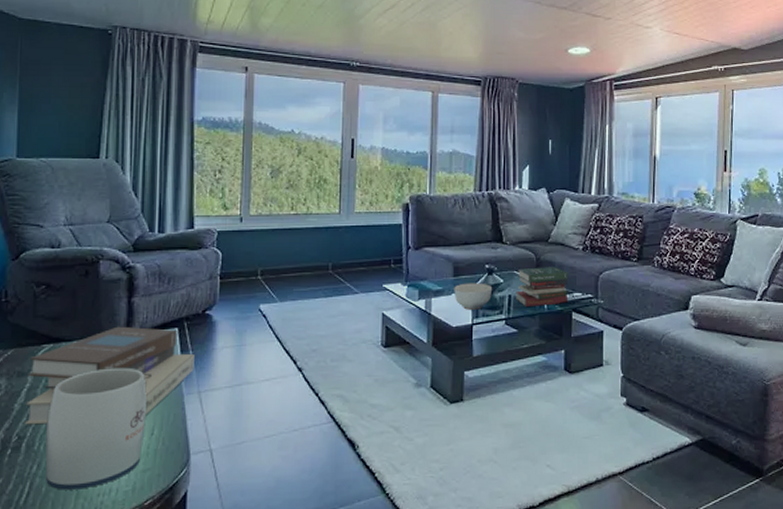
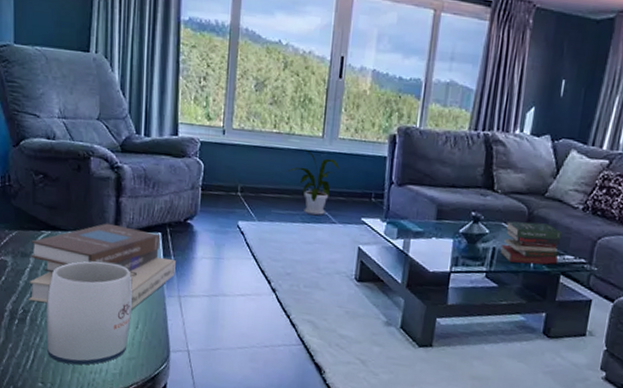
house plant: none [307,226,358,289] -> present [287,148,340,216]
bowl: present [454,283,493,310] -> none [434,228,477,258]

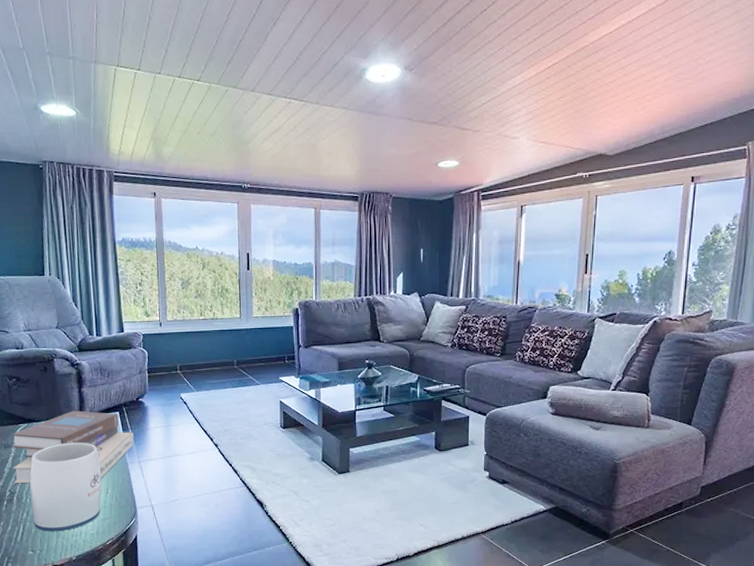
house plant: present [287,148,340,216] -> none [215,328,257,381]
books: present [500,221,563,266] -> none [392,362,438,396]

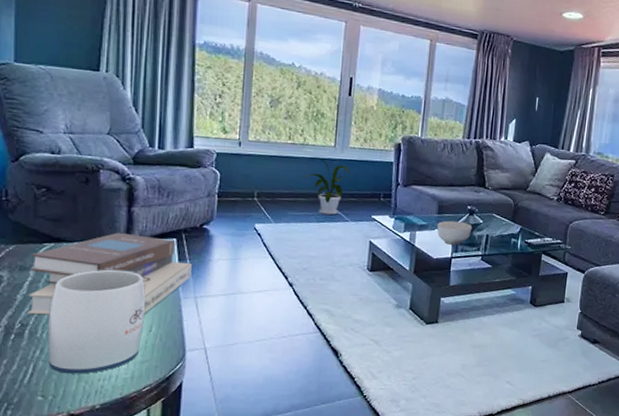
house plant: none [215,328,257,381] -> present [302,156,351,216]
bowl: none [339,375,372,398] -> present [437,220,473,245]

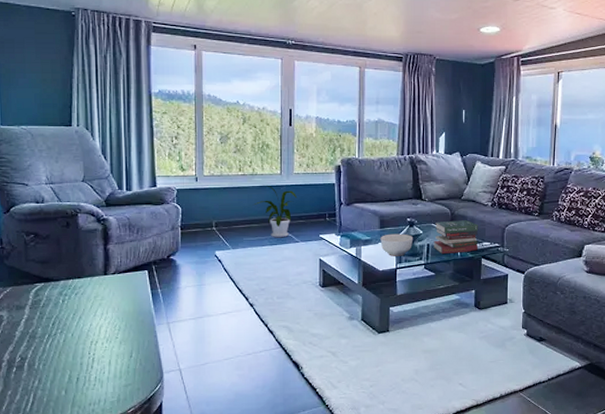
books: present [27,232,192,315] -> none [25,269,163,349]
mug: present [48,269,145,374] -> none [43,302,125,400]
books: none [492,212,542,247] -> present [433,220,479,255]

